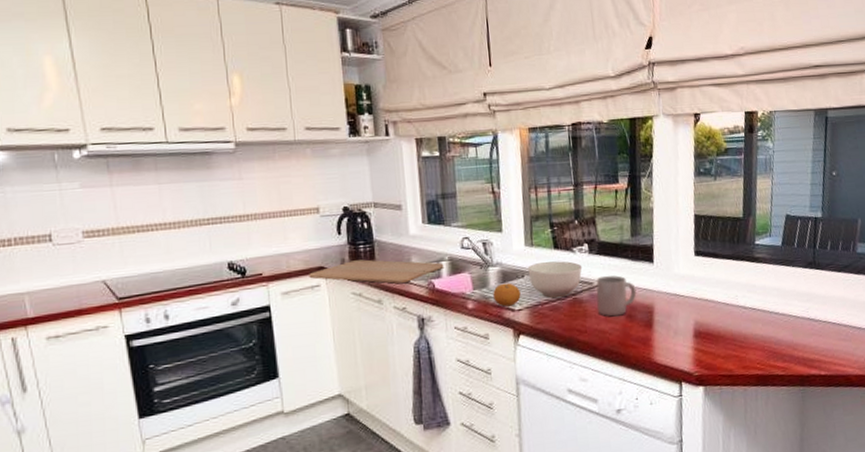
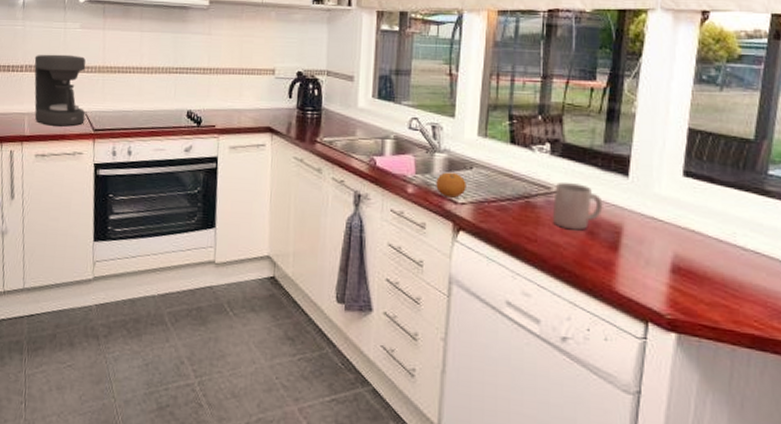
coffee maker: none [25,219,105,303] -> present [34,54,86,127]
chopping board: present [309,259,444,284] -> none [256,125,389,156]
bowl: present [527,261,583,298] -> none [477,156,541,198]

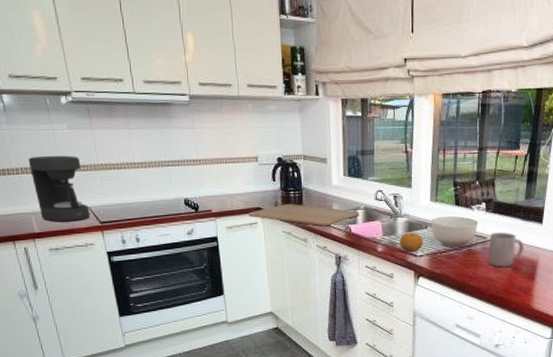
chopping board: none [256,125,389,156] -> present [248,204,360,227]
bowl: none [477,156,541,198] -> present [431,216,479,248]

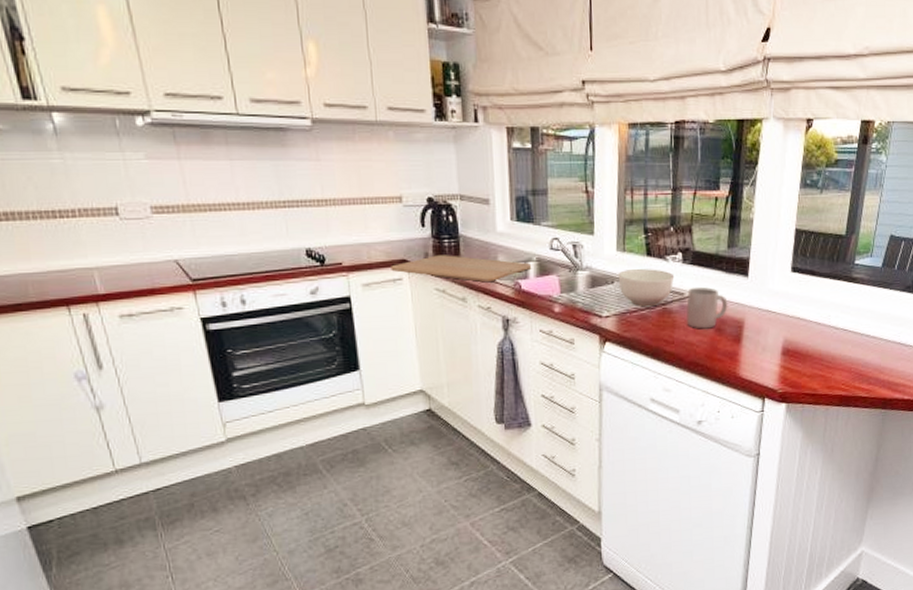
coffee maker: present [28,155,90,222] -> none [89,192,177,280]
fruit: present [400,232,423,252] -> none [581,288,609,312]

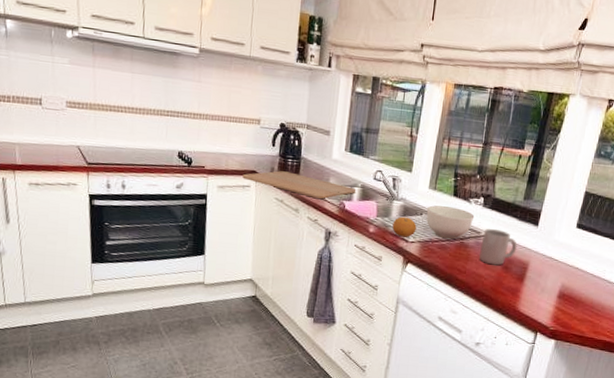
fruit: none [581,288,609,312] -> present [392,216,417,237]

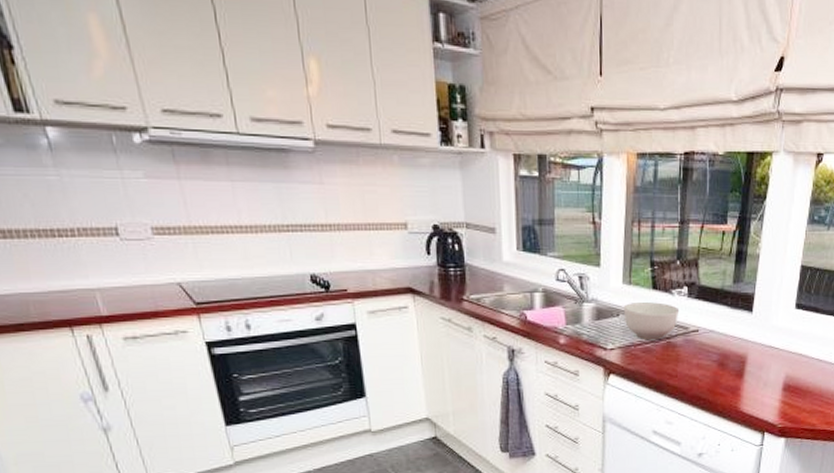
chopping board: present [242,171,356,200] -> none [396,284,538,313]
fruit: present [392,216,417,237] -> none [586,320,614,345]
mug: present [478,228,517,266] -> none [689,321,732,364]

